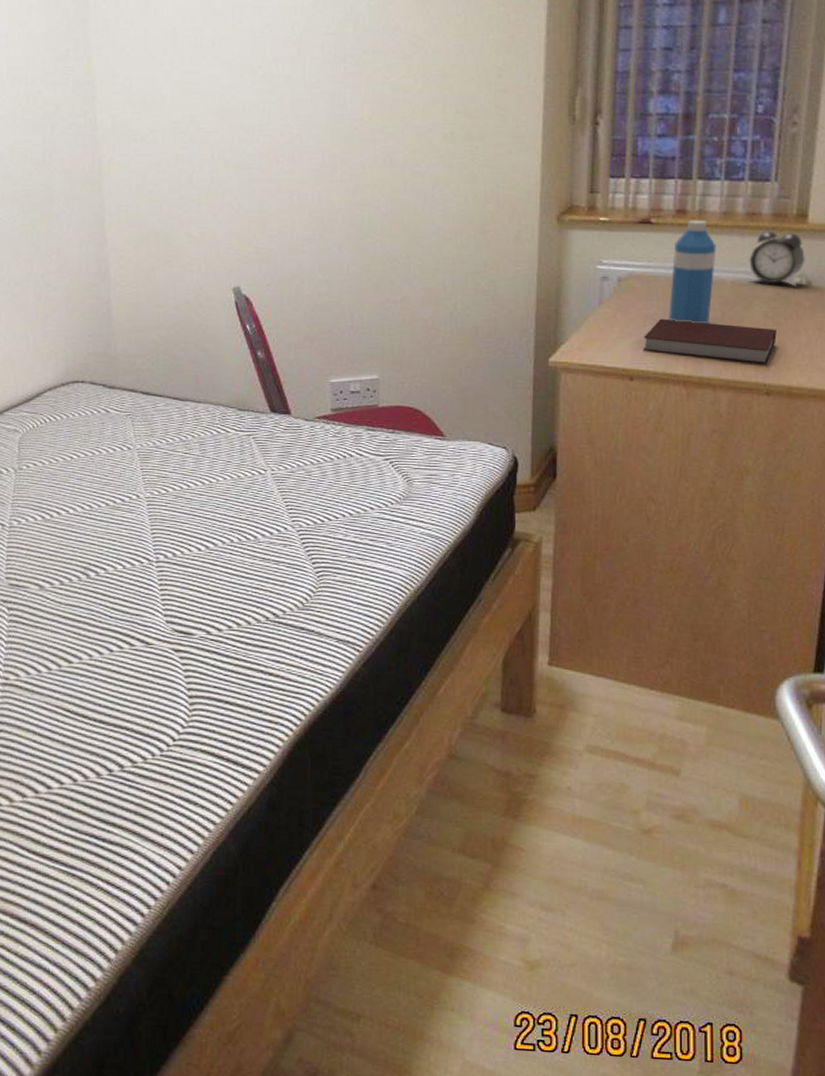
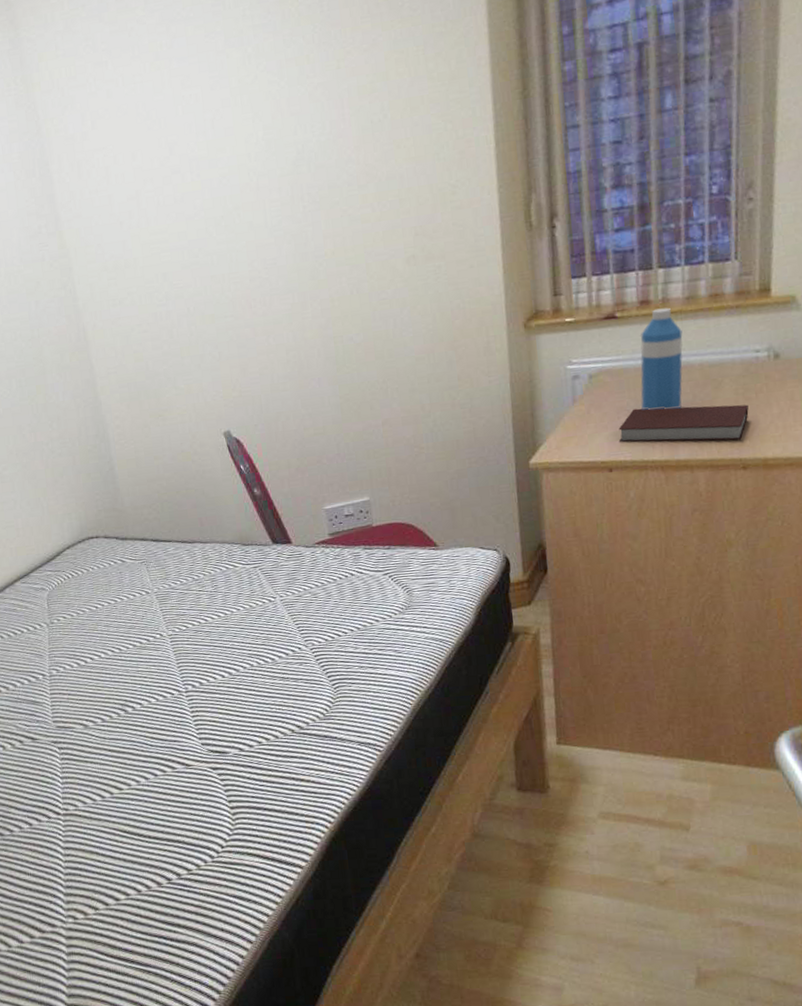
alarm clock: present [748,231,805,287] -> none [716,308,771,362]

